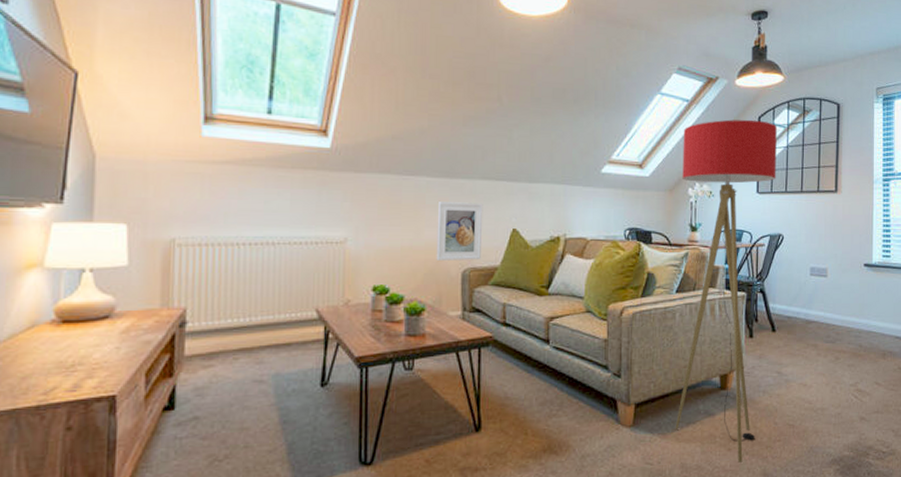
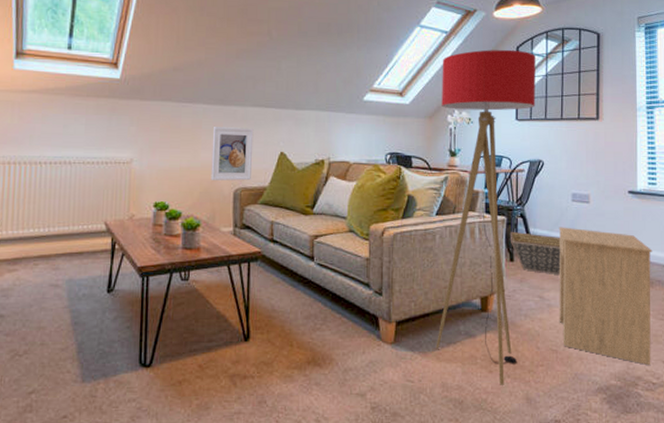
basket: none [749,307,799,351] -> present [510,231,561,276]
side table: none [796,301,886,436] -> present [558,227,653,366]

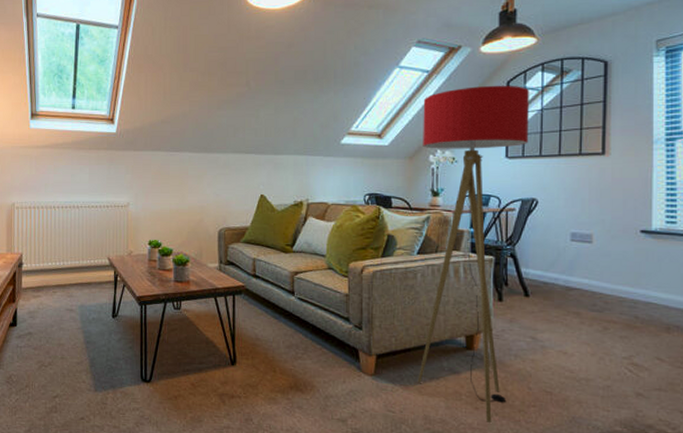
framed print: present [211,127,254,181] -> none [197,173,235,221]
basket: present [510,231,561,276] -> none [498,271,557,317]
side table: present [558,227,653,366] -> none [554,267,670,415]

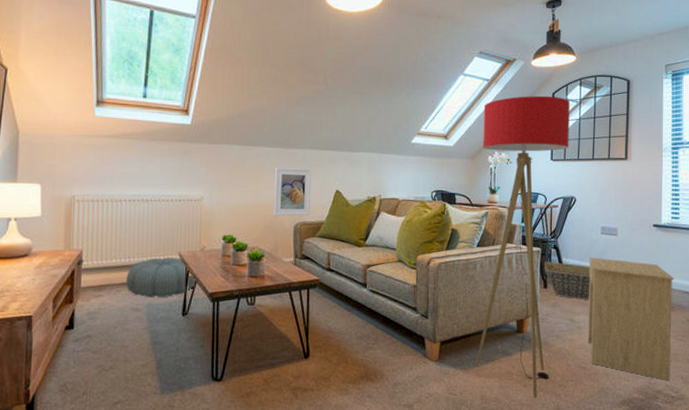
pouf: none [61,261,125,299] -> present [126,257,197,297]
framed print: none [197,173,235,221] -> present [273,168,312,216]
basket: none [498,271,557,317] -> present [544,261,590,301]
side table: none [554,267,670,415] -> present [587,257,674,381]

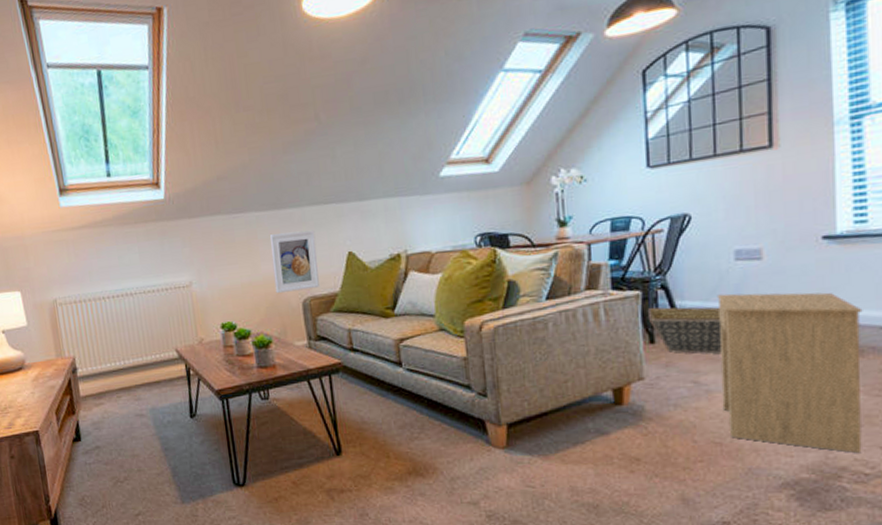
pouf: present [126,257,197,297] -> none [124,354,201,401]
floor lamp: present [476,95,570,399] -> none [537,74,675,487]

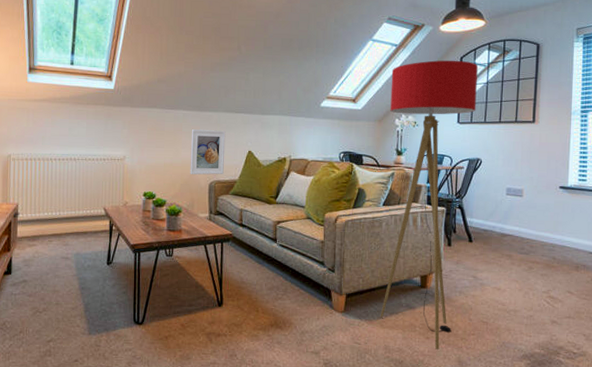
floor lamp: none [537,74,675,487] -> present [380,60,478,351]
basket: present [647,306,723,355] -> none [448,220,495,259]
side table: present [716,292,863,454] -> none [490,217,580,338]

